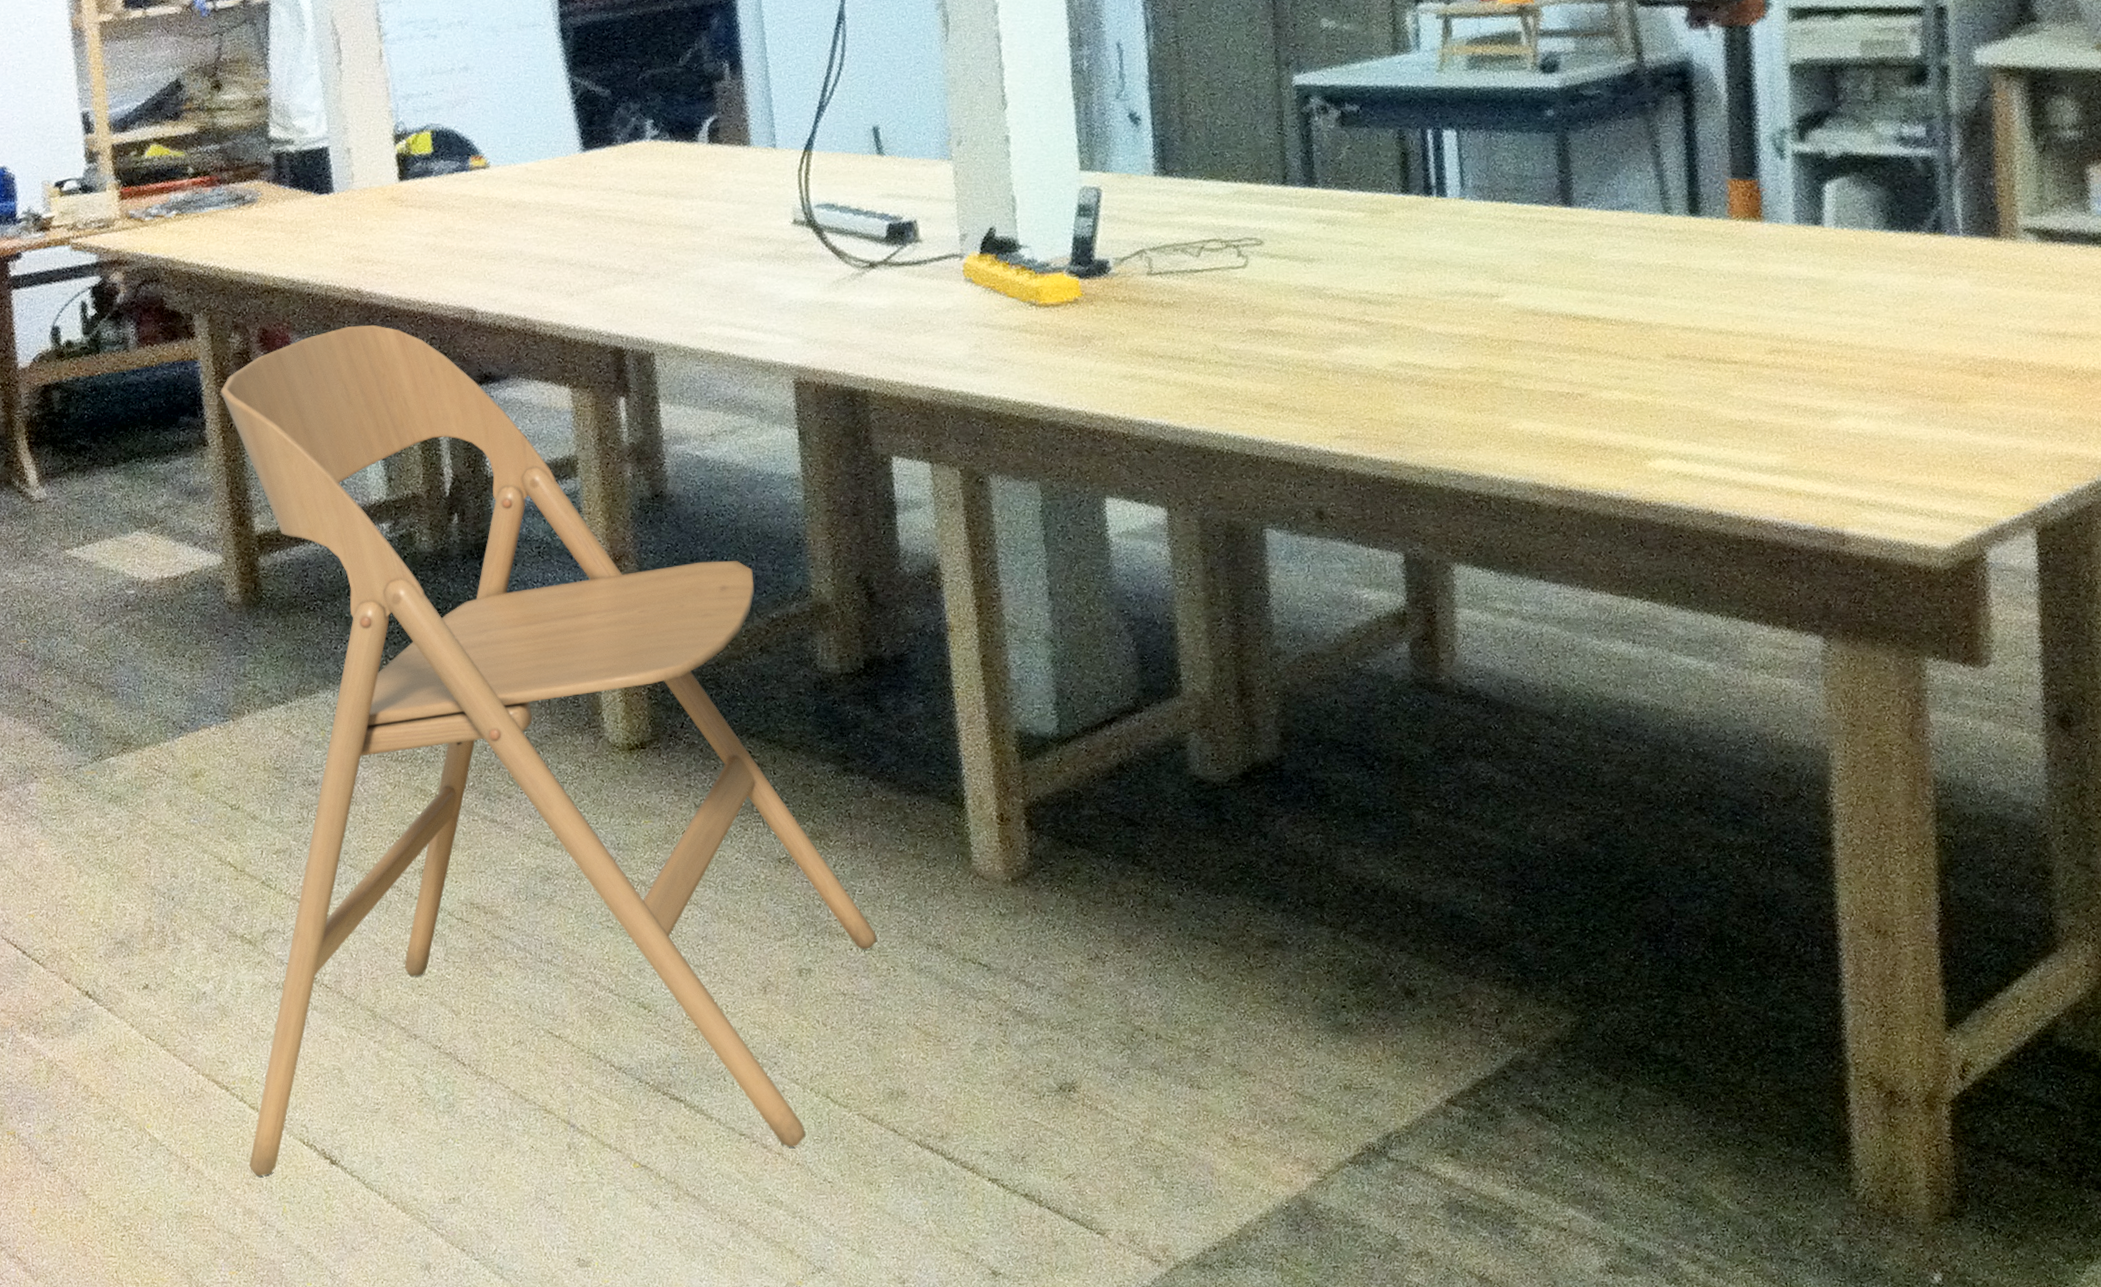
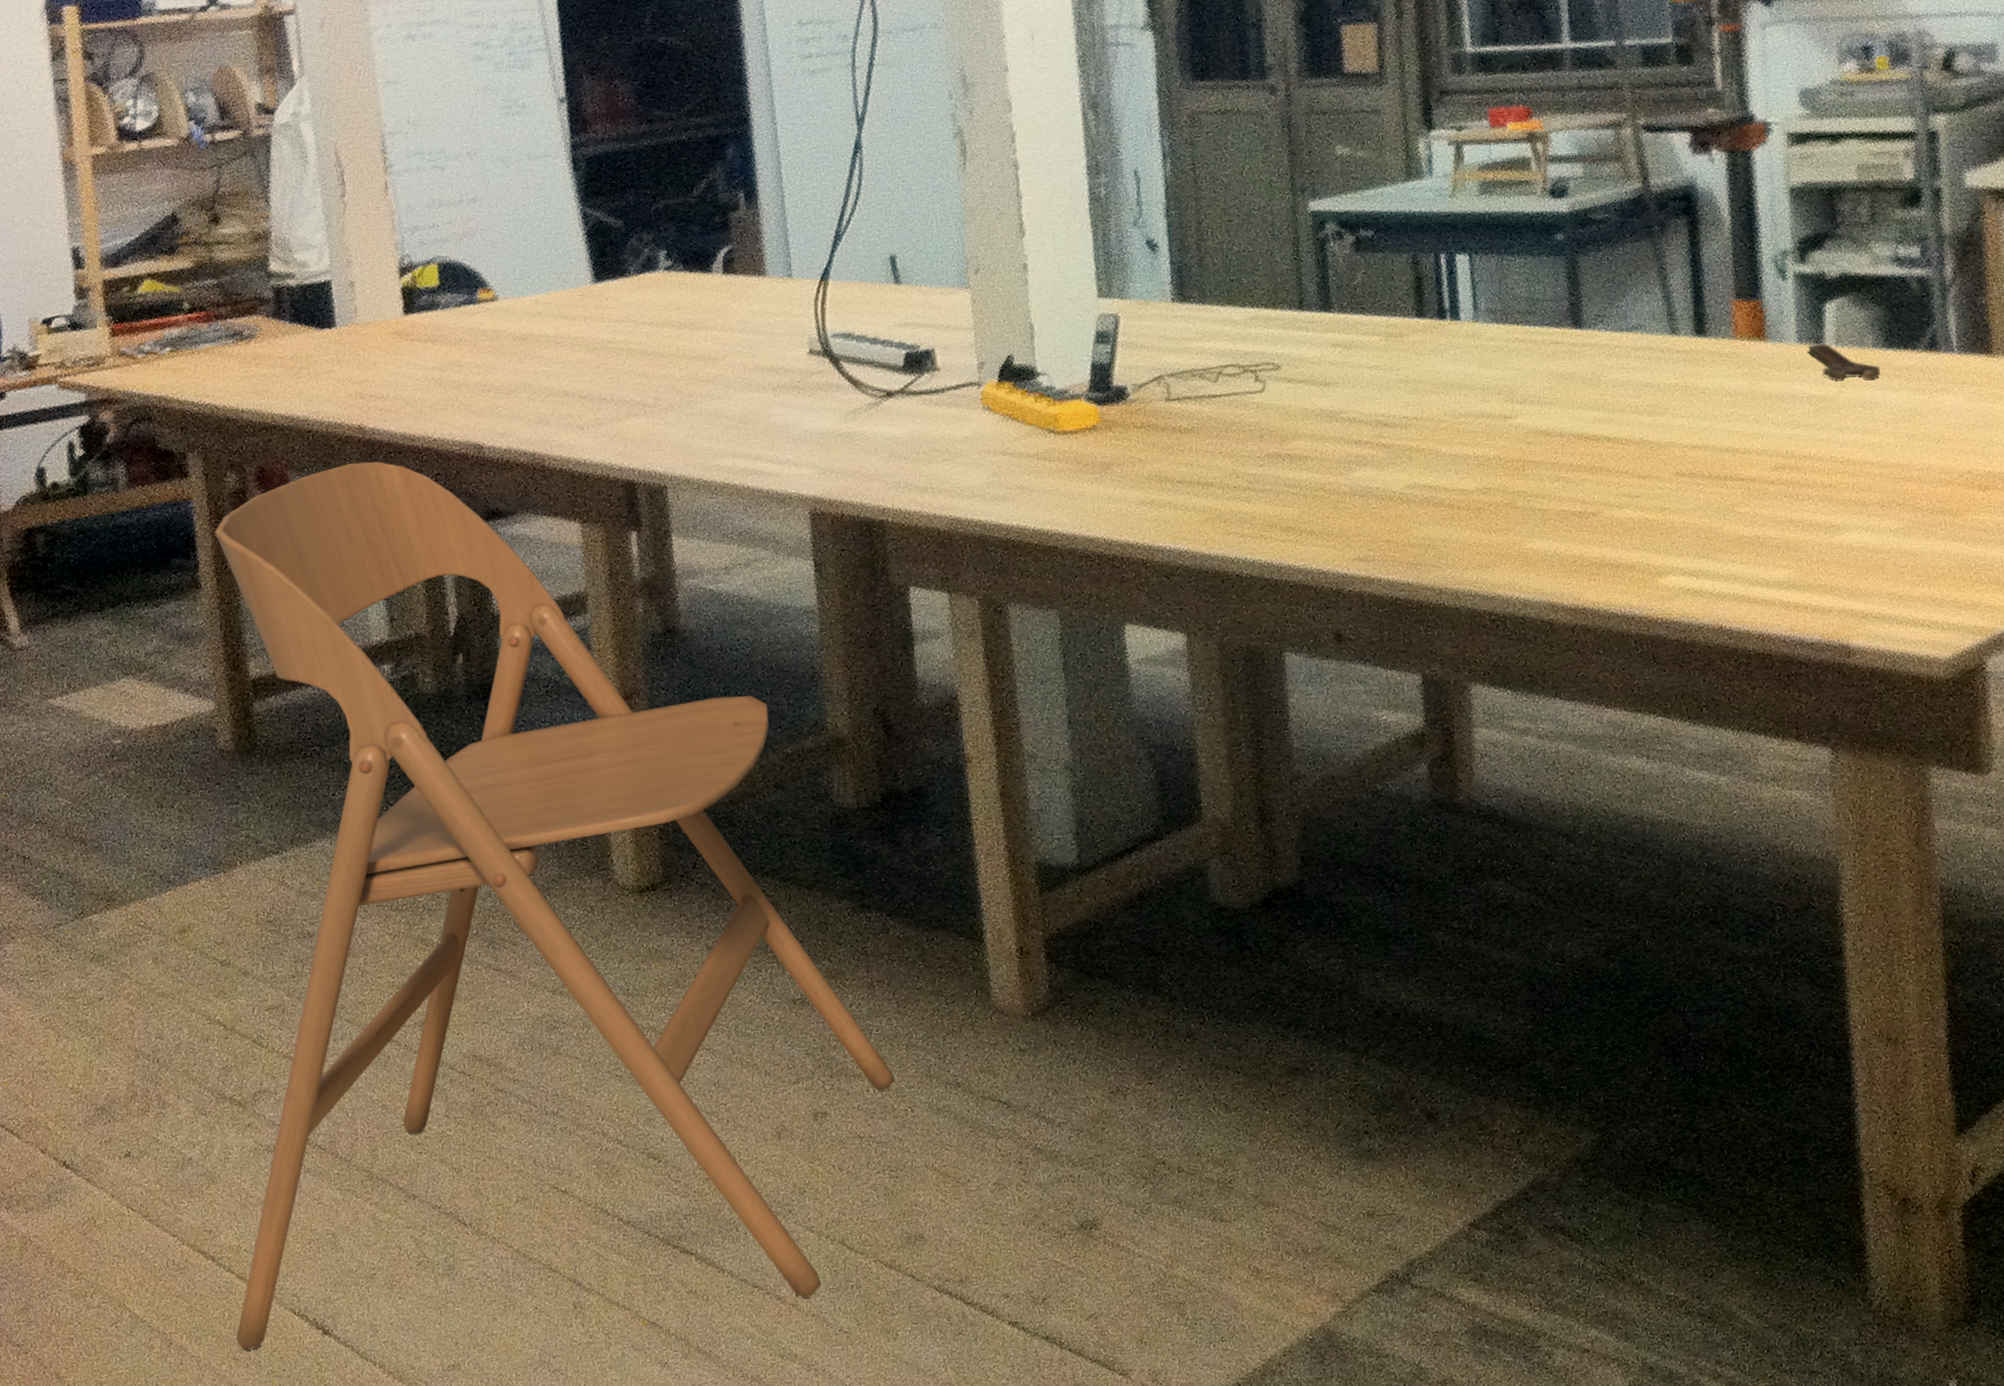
wrench: none [1807,224,1881,263] -> present [1809,343,1880,380]

